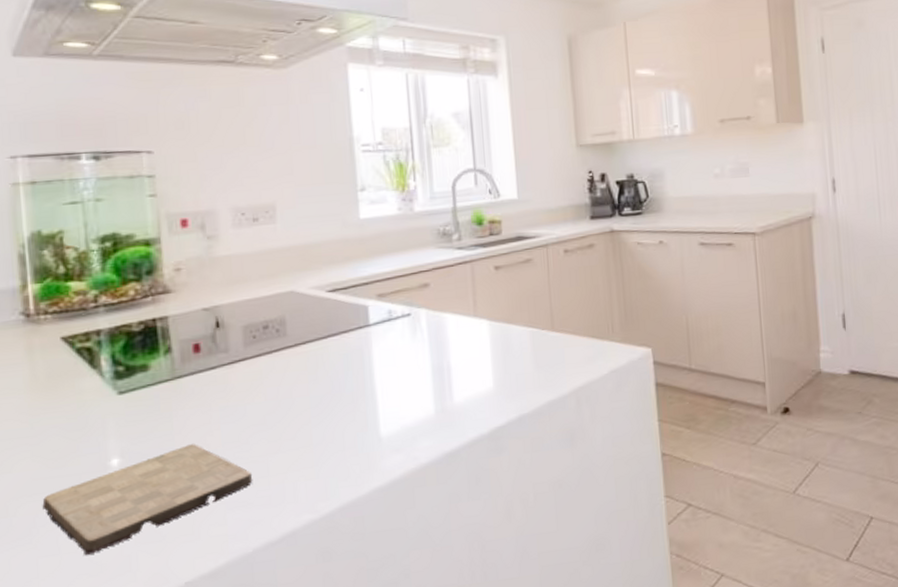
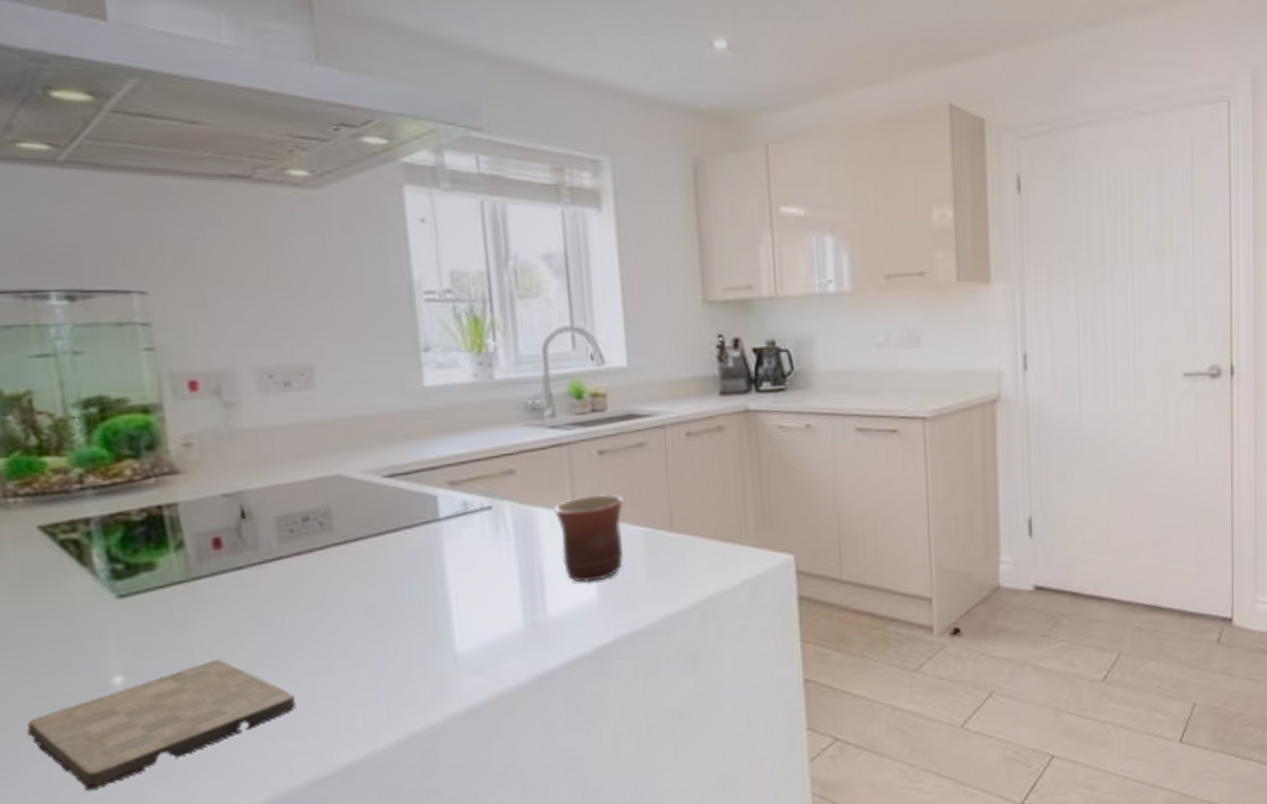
mug: none [459,301,515,375] -> present [554,494,624,583]

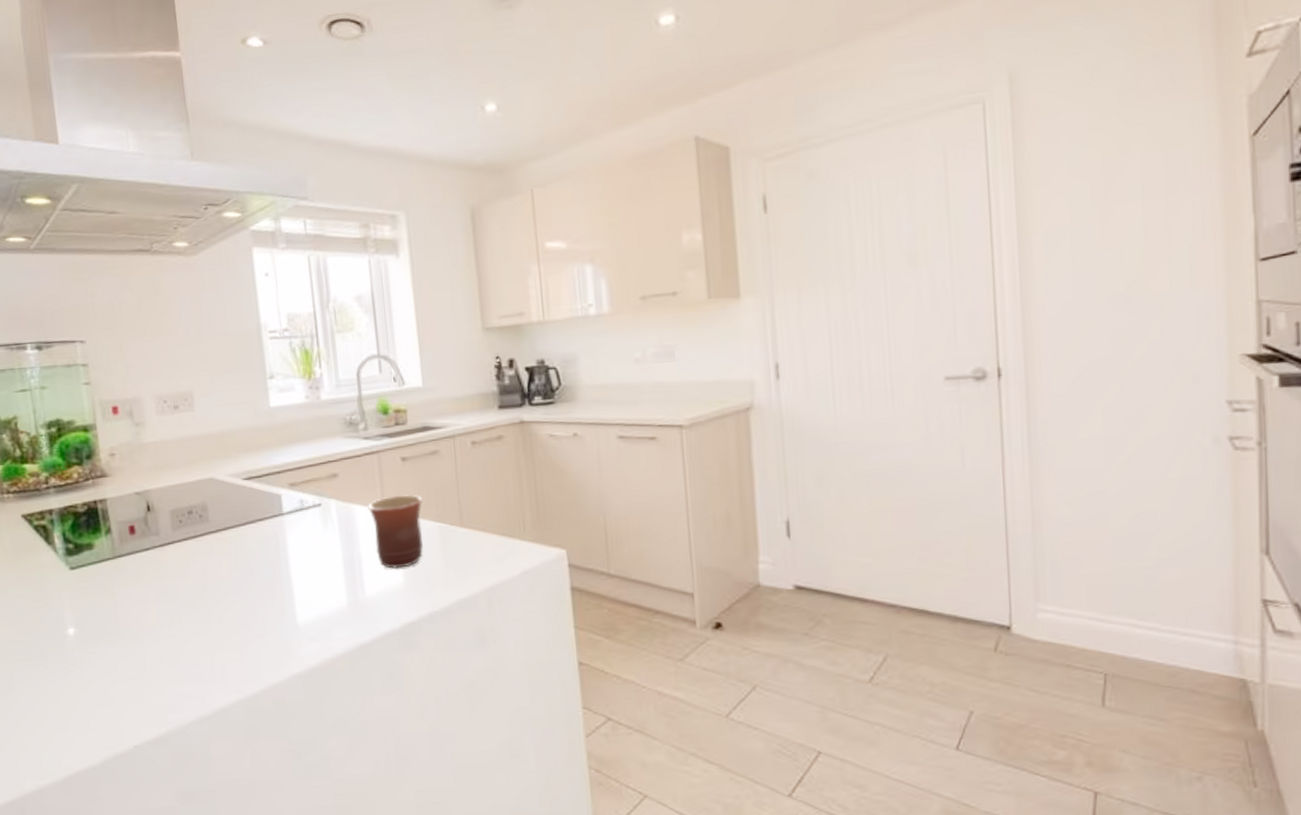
cutting board: present [26,660,297,790] -> none [16,619,186,713]

